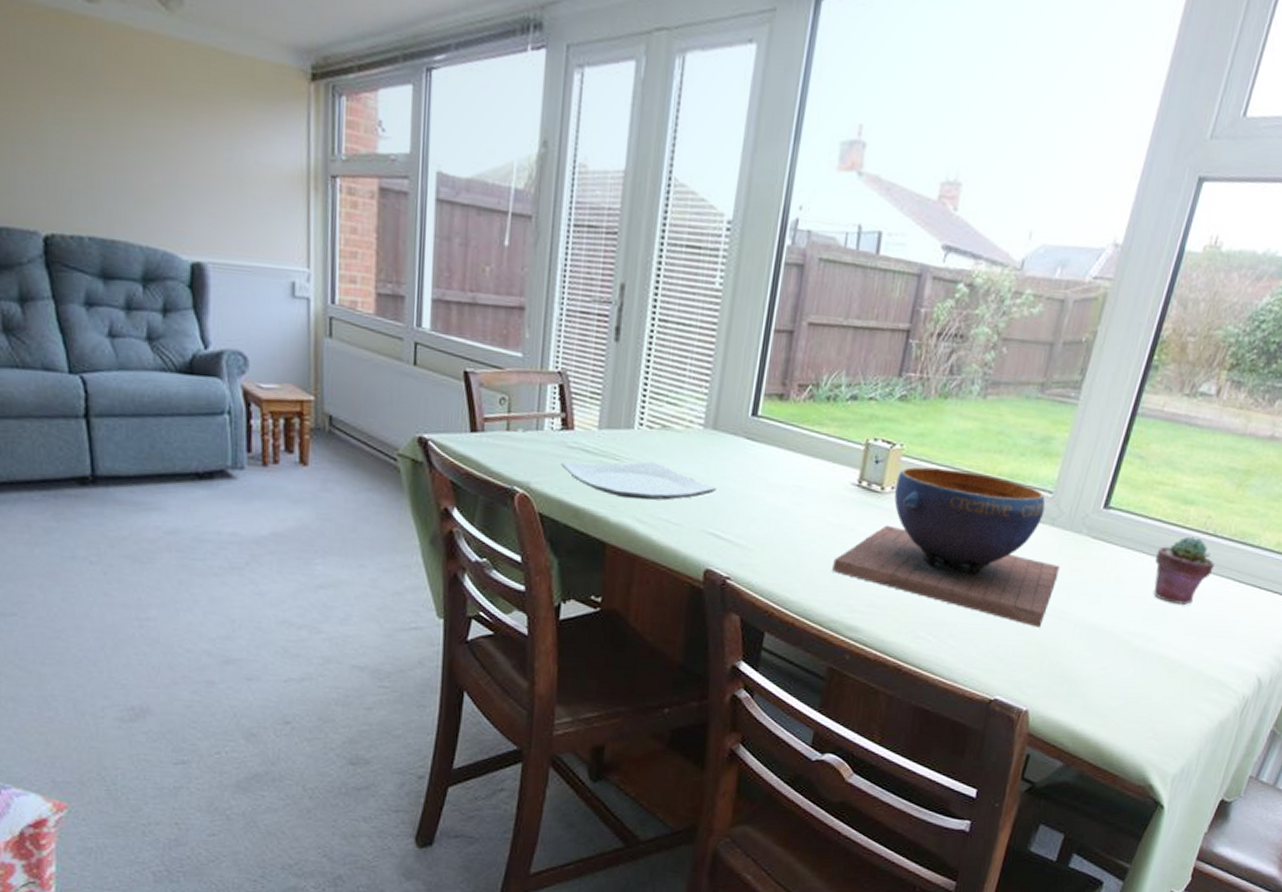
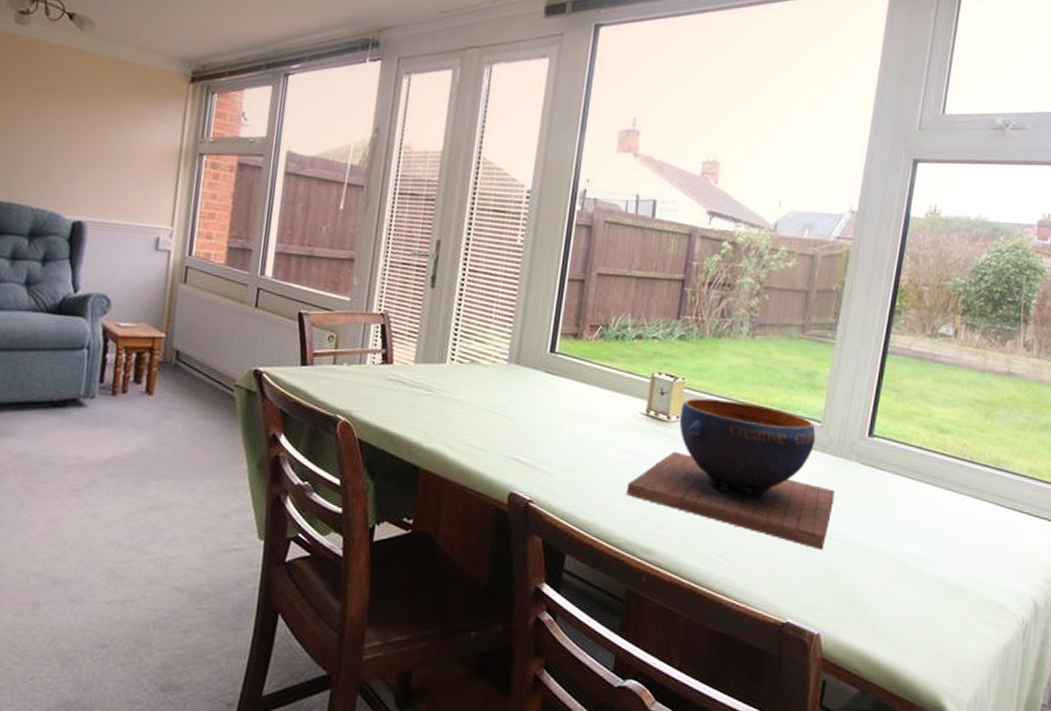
plate: present [561,461,716,500] -> none [380,392,519,428]
potted succulent: present [1153,536,1215,605] -> none [921,462,975,528]

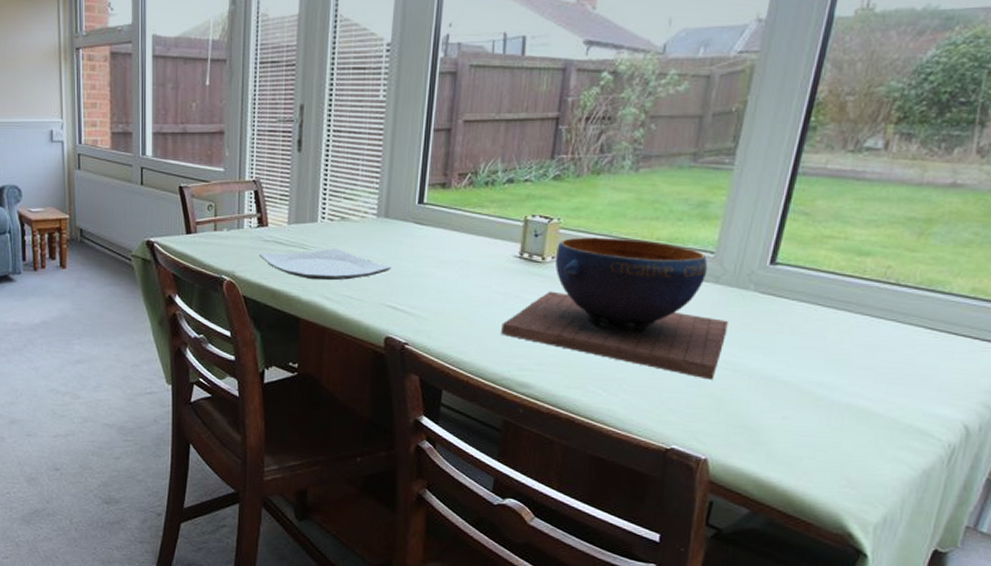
plate: none [380,392,519,428] -> present [259,248,391,281]

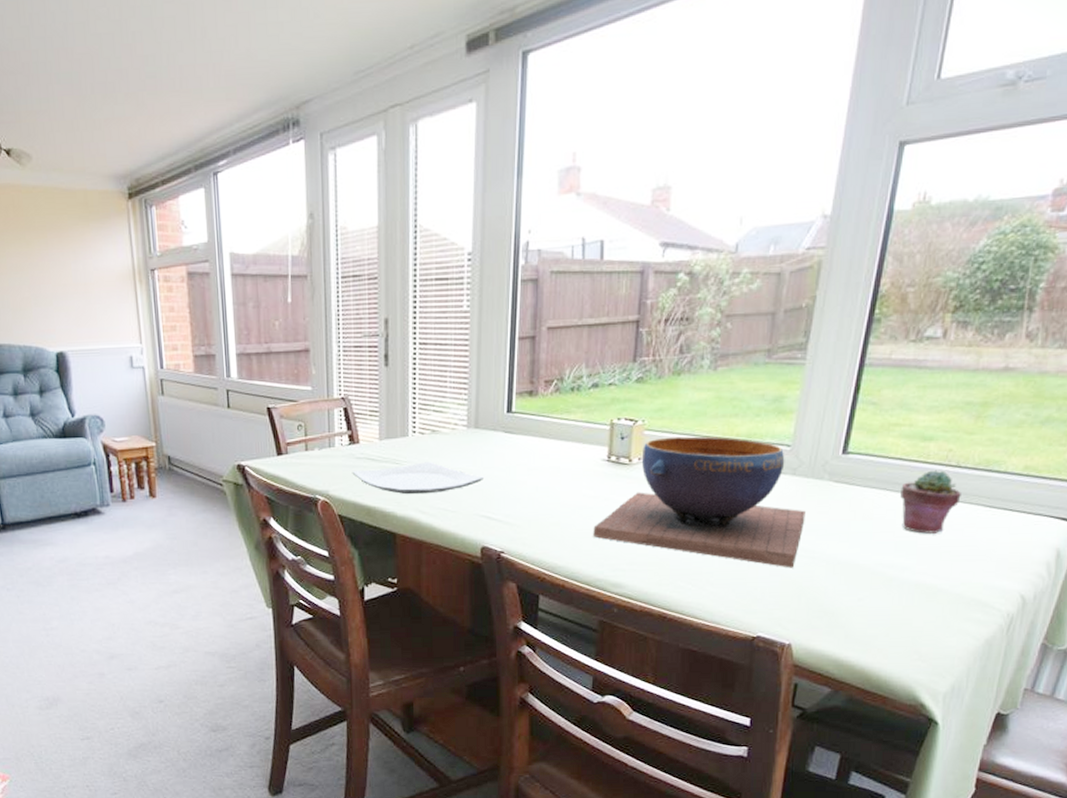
potted succulent: none [832,287,900,353] -> present [900,470,961,534]

